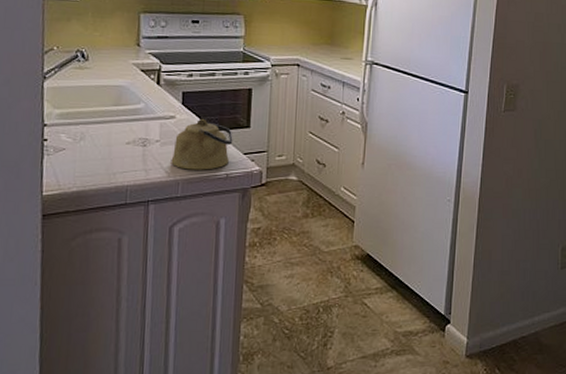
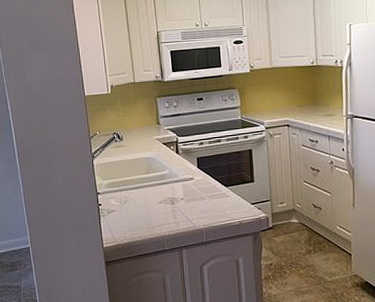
kettle: present [171,119,233,170] -> none [194,178,241,220]

